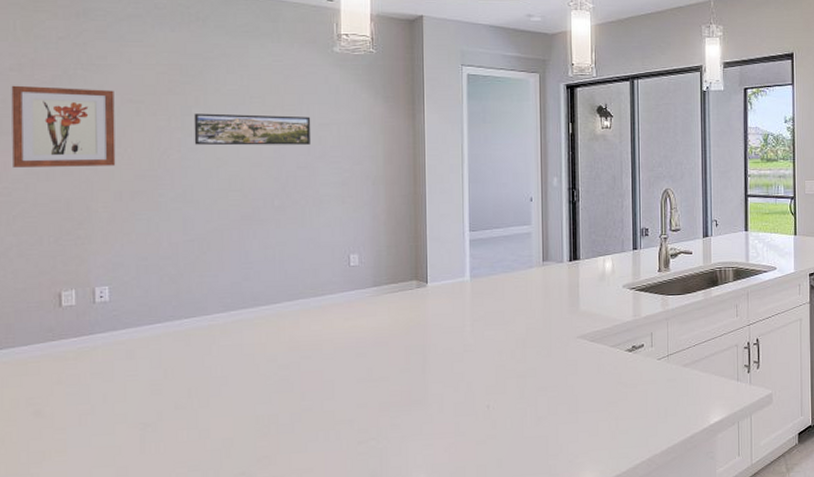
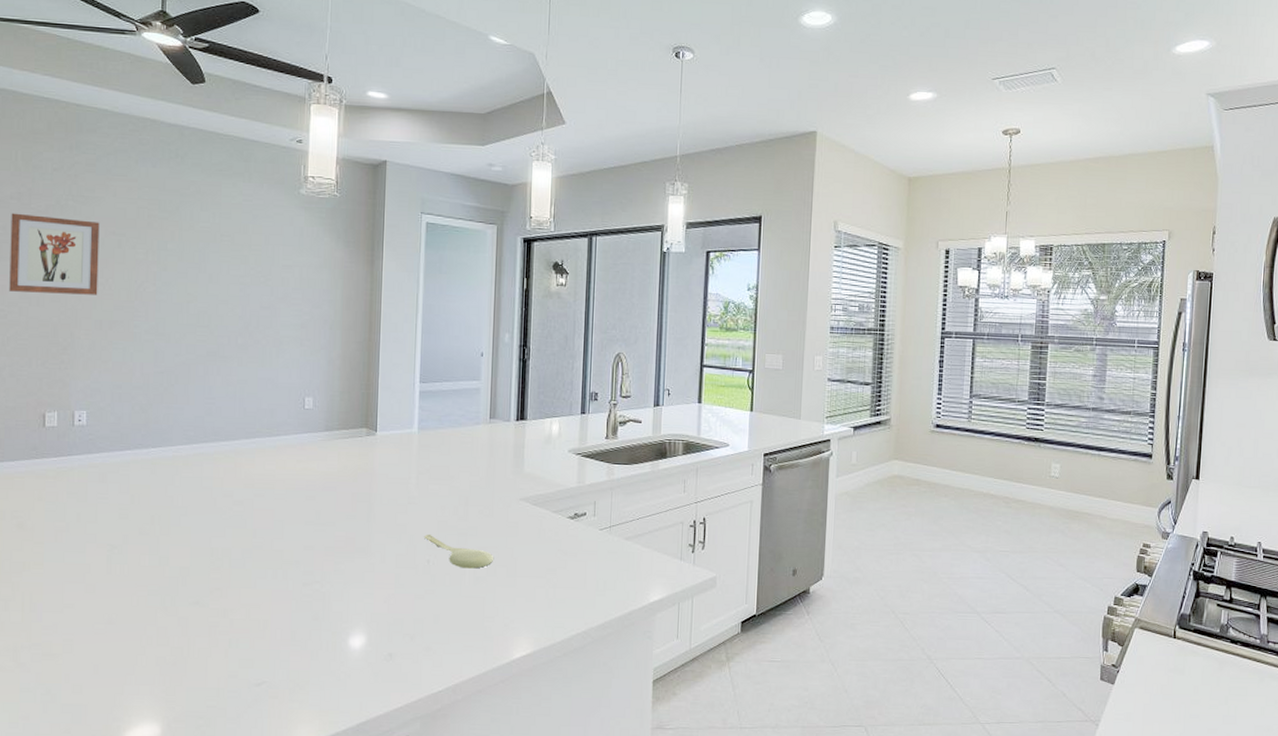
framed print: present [194,113,312,146] -> none [168,249,276,285]
spoon: none [483,379,555,410] -> present [424,534,494,569]

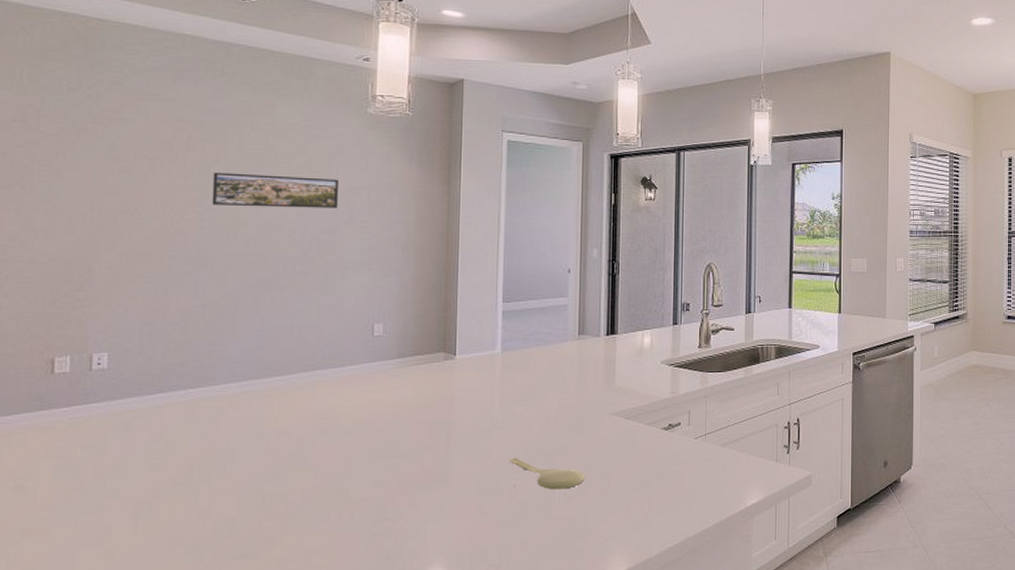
wall art: present [9,213,100,295] -> none [9,137,127,225]
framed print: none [168,249,276,285] -> present [211,172,340,208]

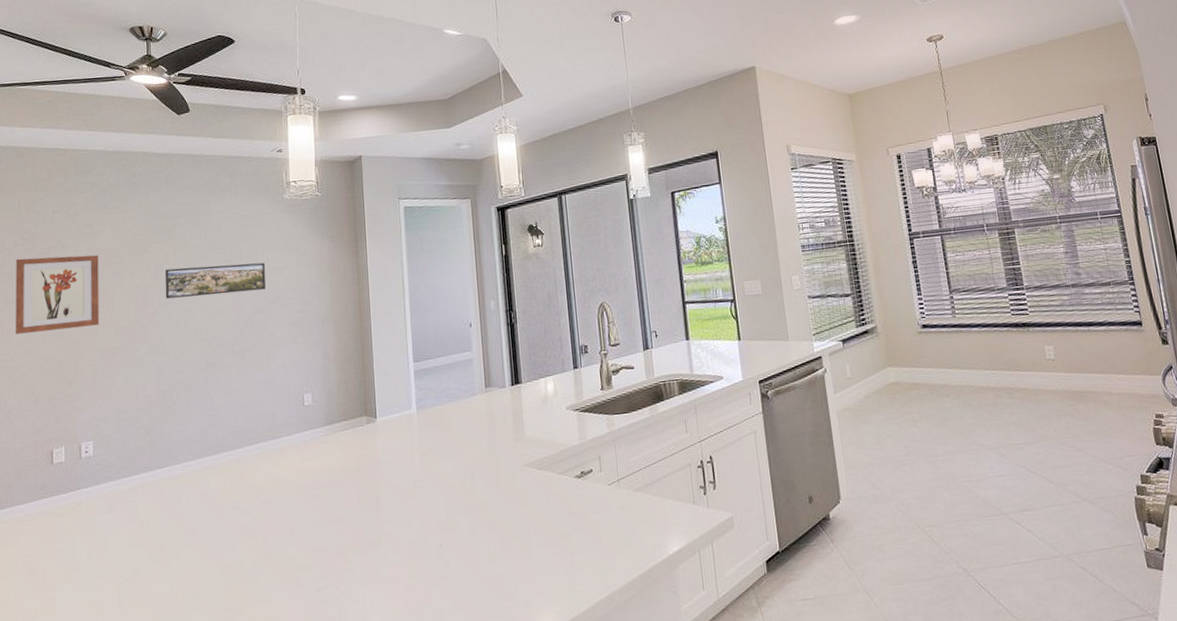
wall art: none [9,137,127,225] -> present [15,255,99,334]
spoon: present [510,457,586,490] -> none [434,516,507,548]

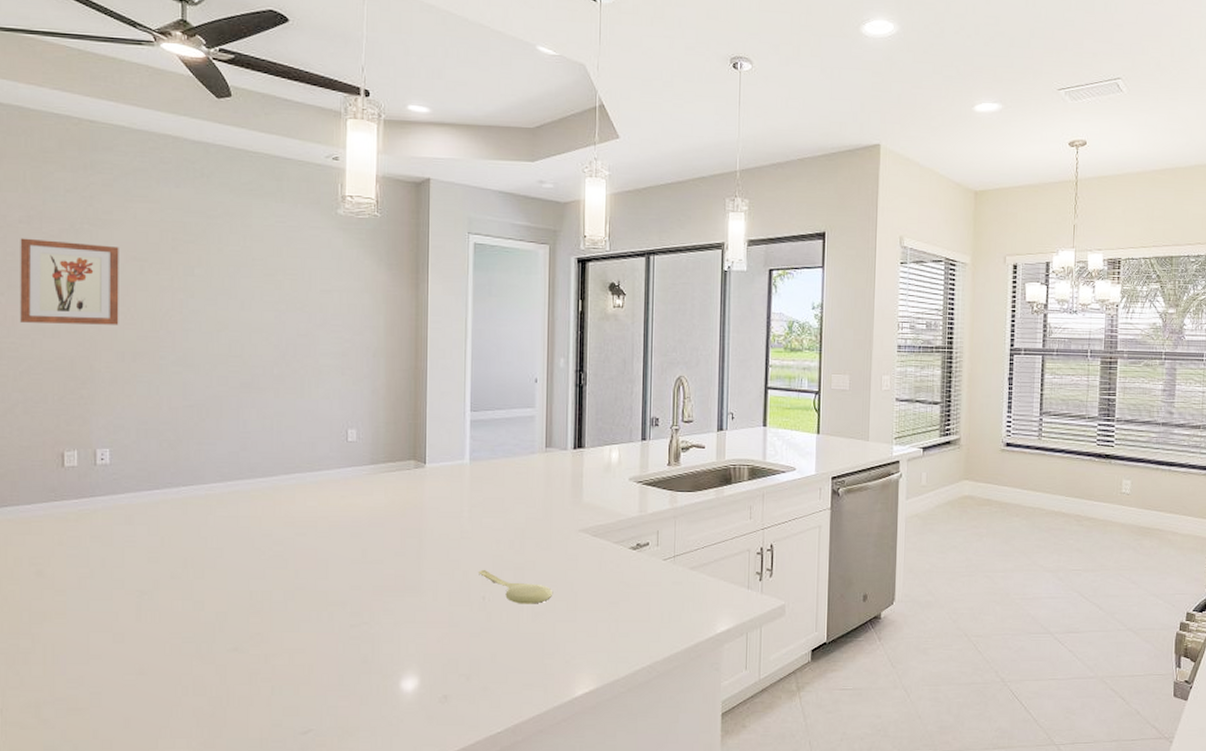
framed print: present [164,262,267,299] -> none [196,274,313,312]
spoon: none [434,516,507,548] -> present [479,569,553,604]

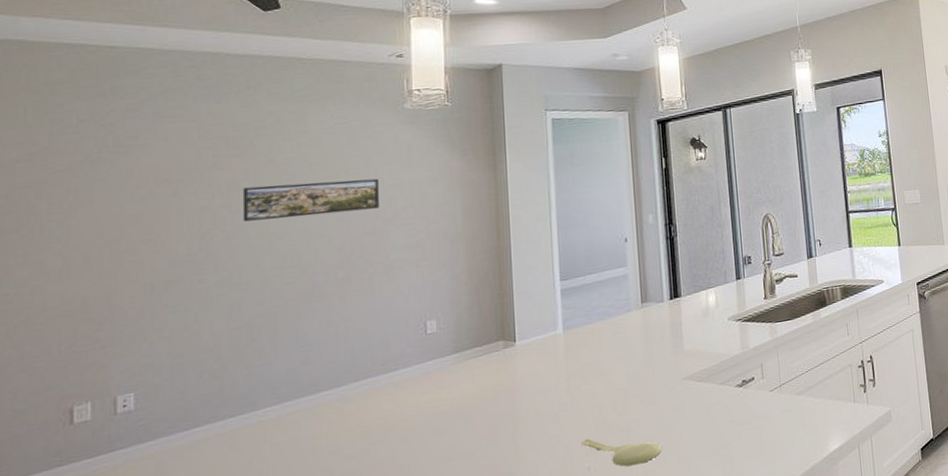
wall art: present [20,238,119,325] -> none [16,172,147,270]
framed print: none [196,274,313,312] -> present [242,178,380,222]

